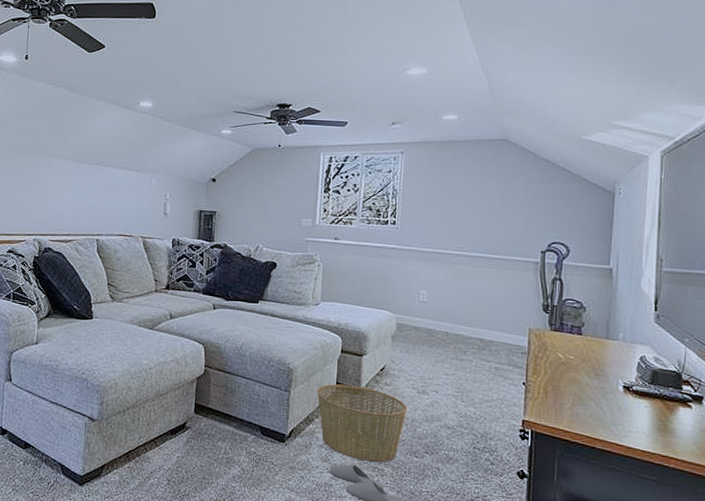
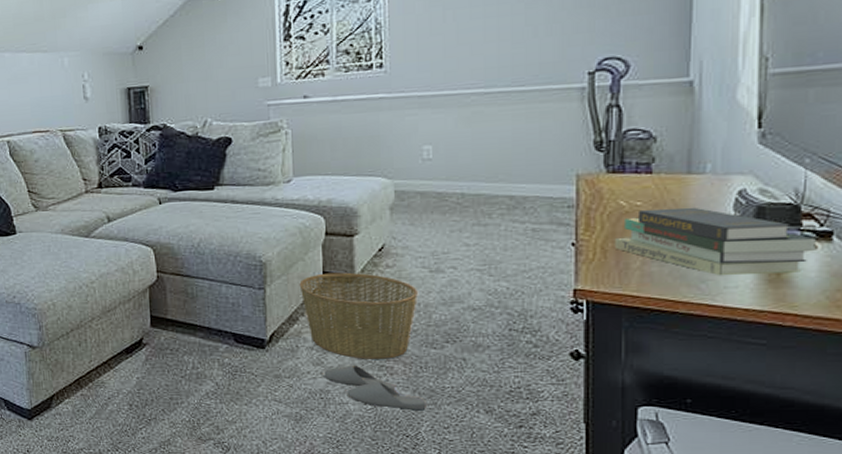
books: none [553,362,691,426] -> present [614,207,816,276]

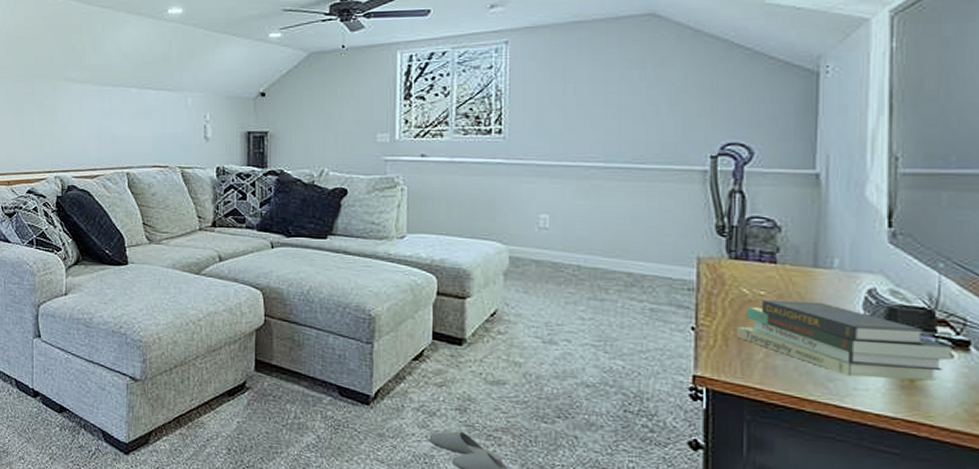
basket: present [299,272,418,359] -> none [408,333,529,429]

